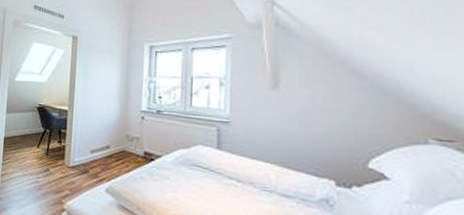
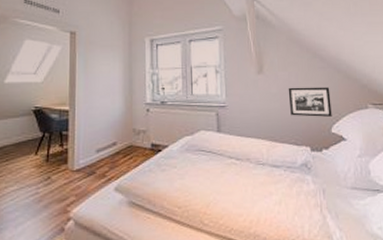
picture frame: none [310,108,371,149] -> present [288,87,332,117]

